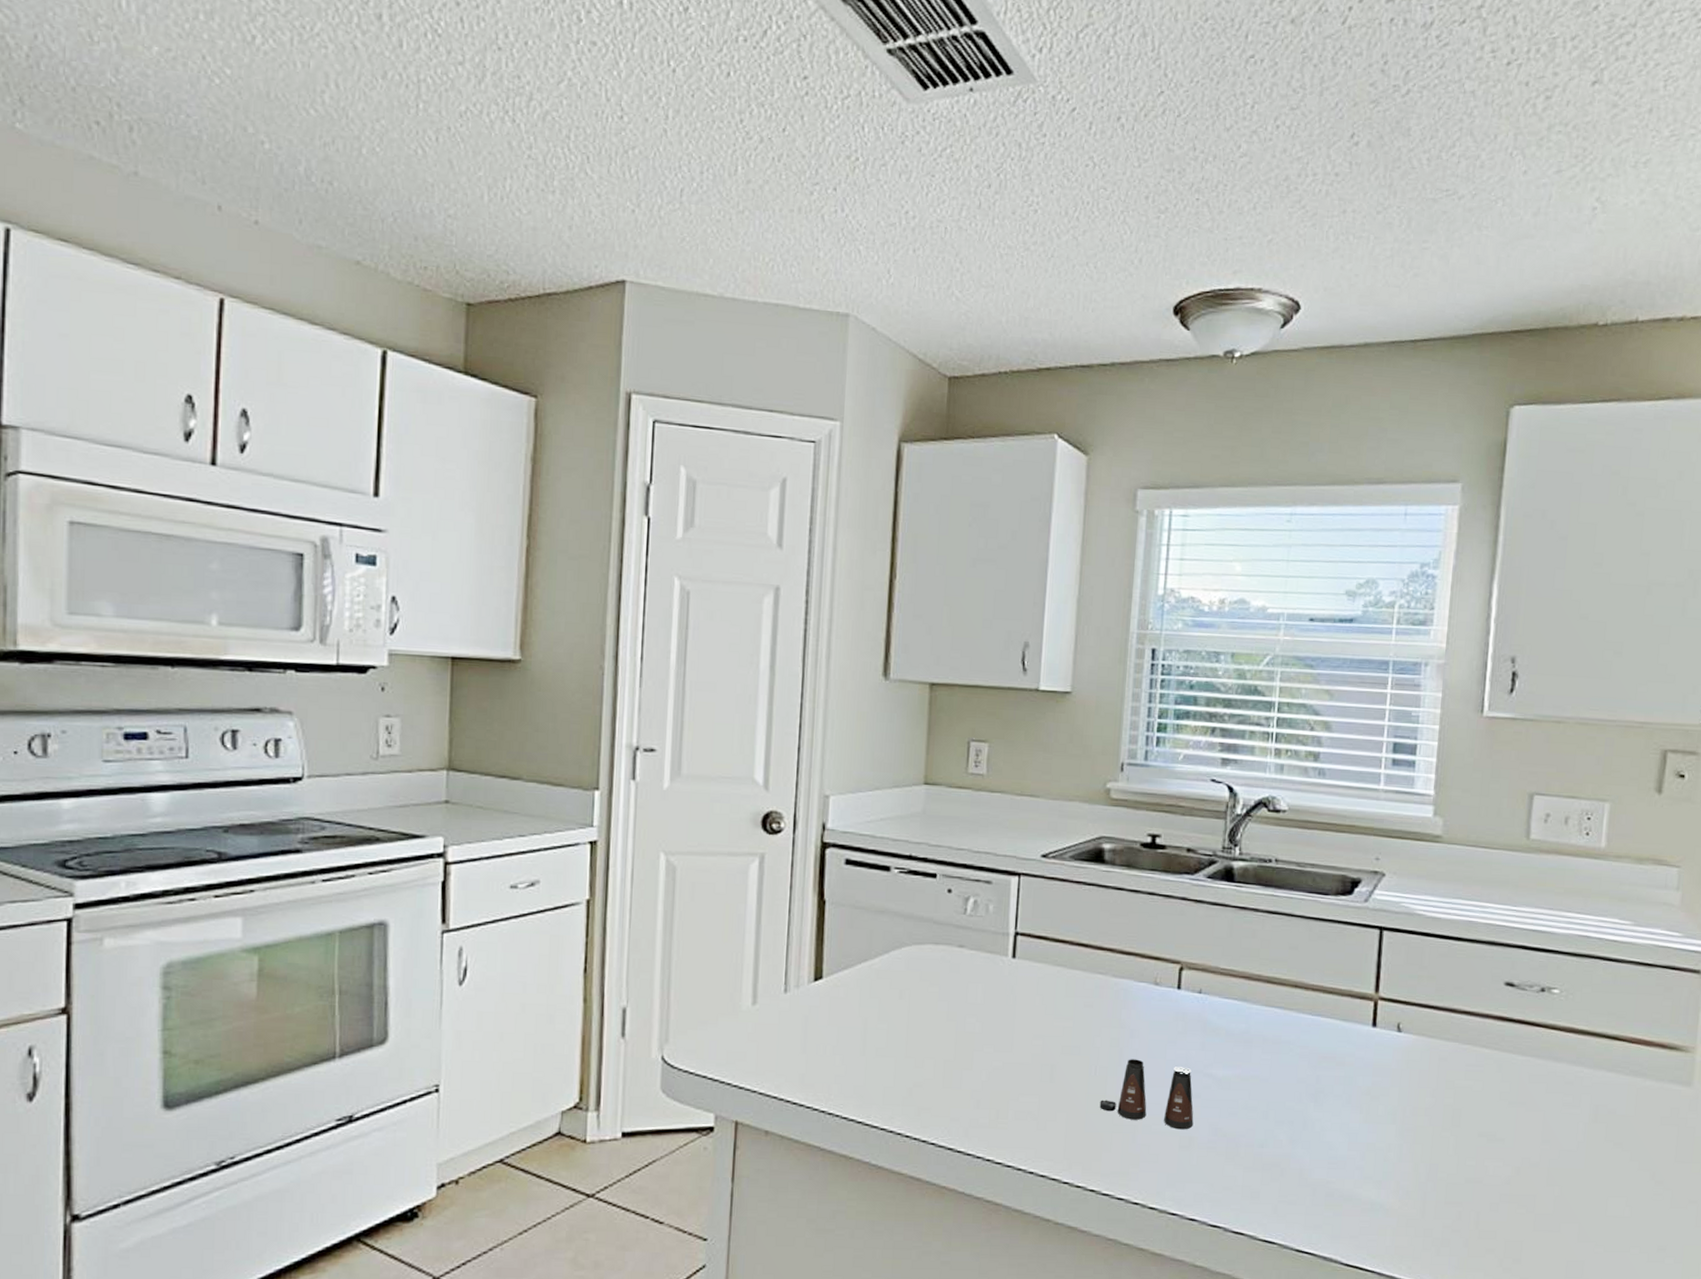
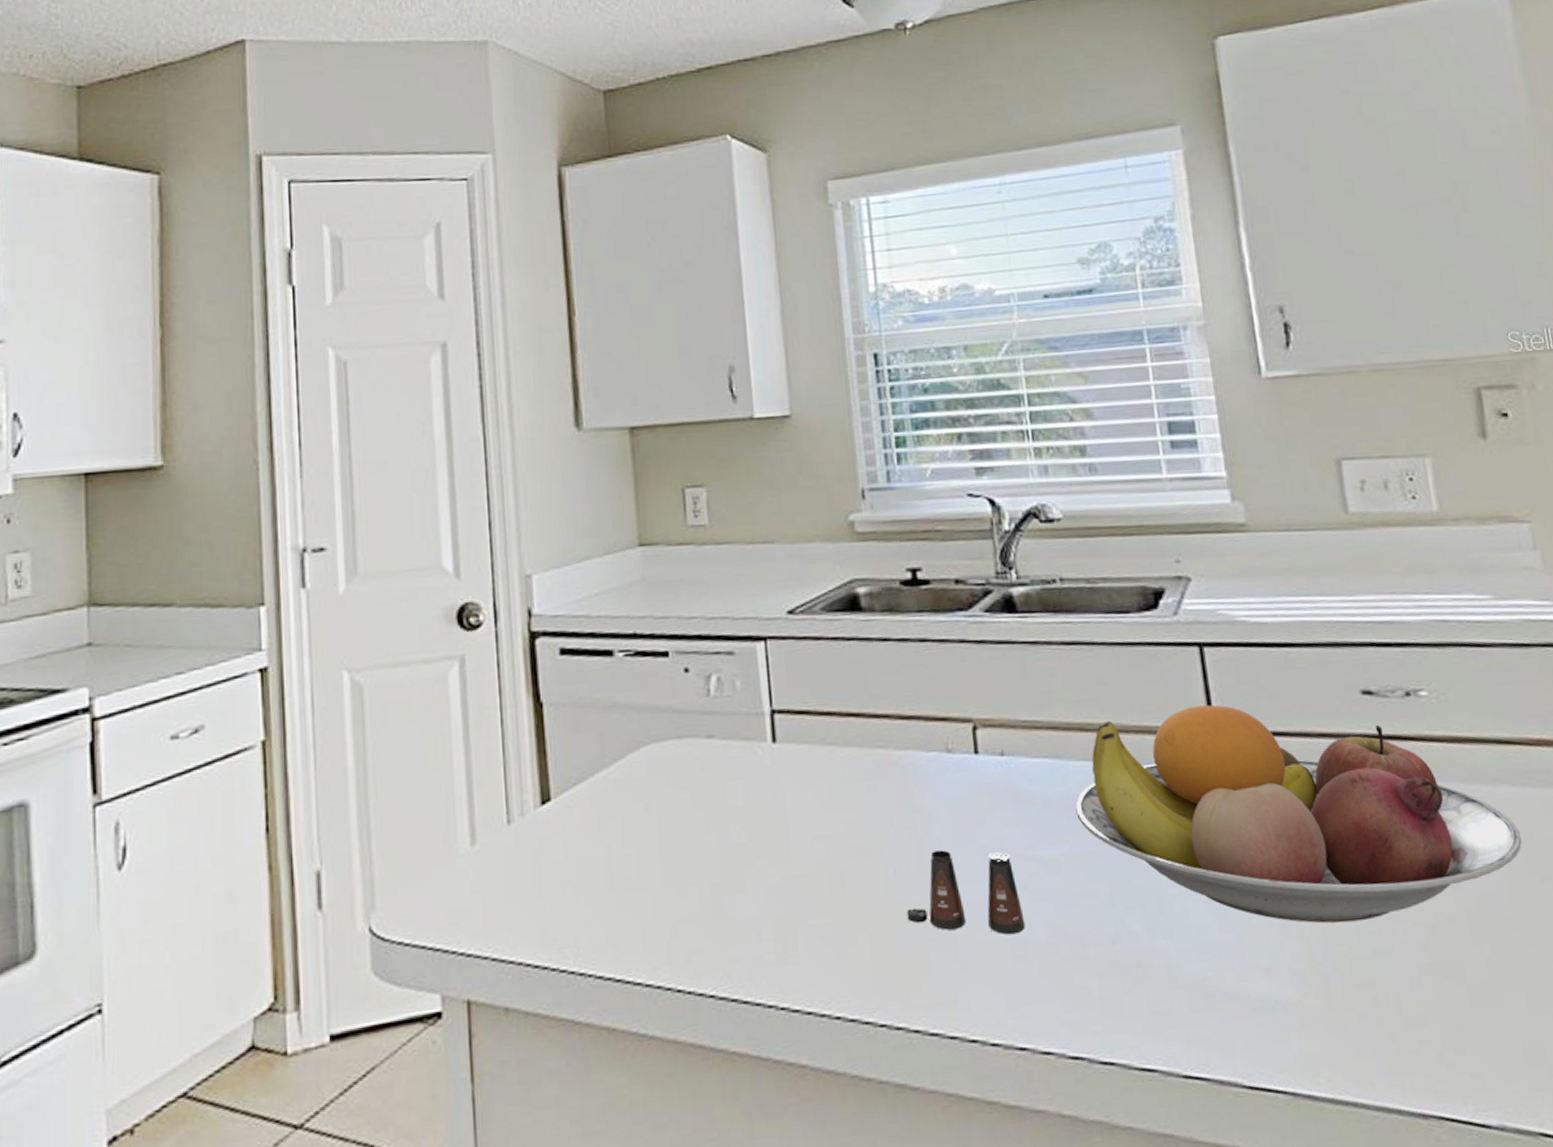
fruit bowl: none [1251,976,1607,1157] -> present [1075,704,1522,924]

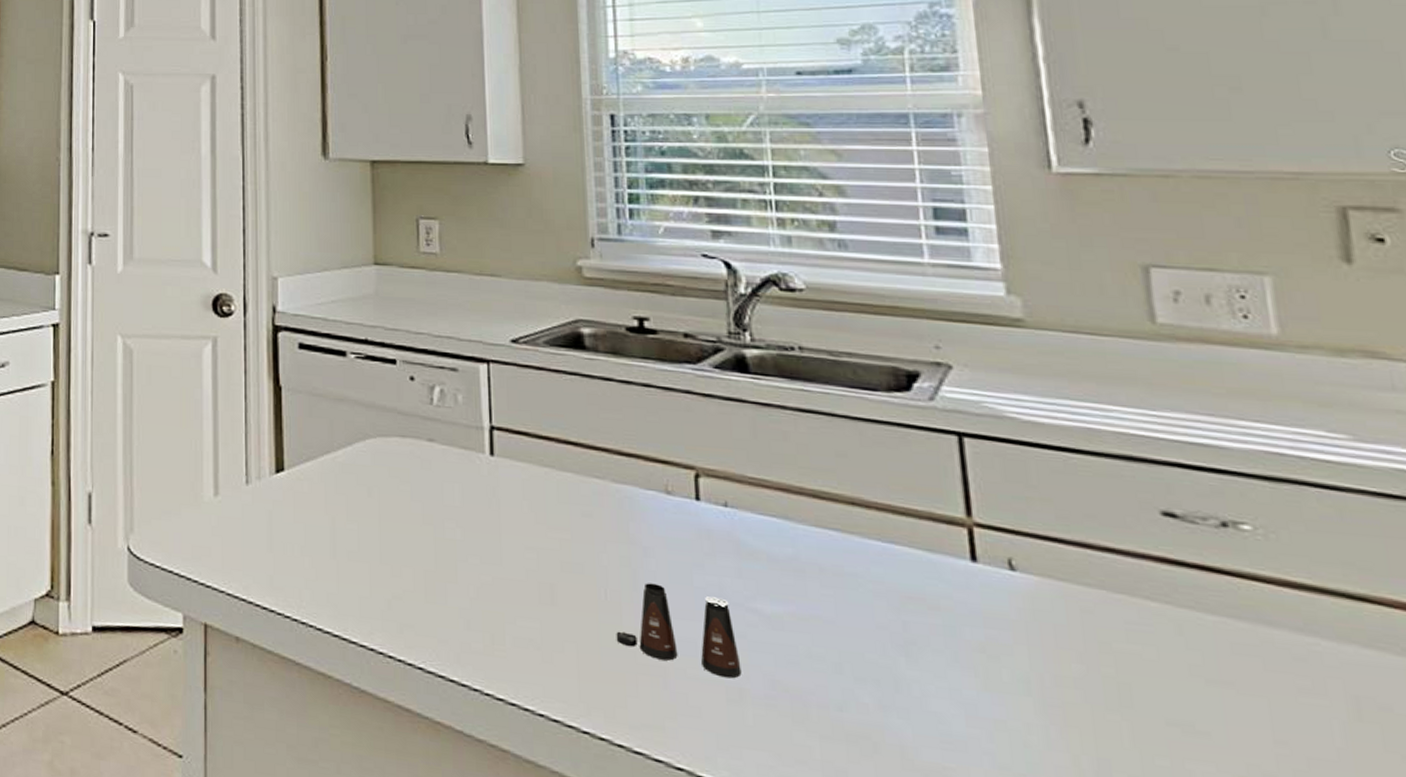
fruit bowl: present [1075,704,1522,924] -> none [804,492,1376,753]

